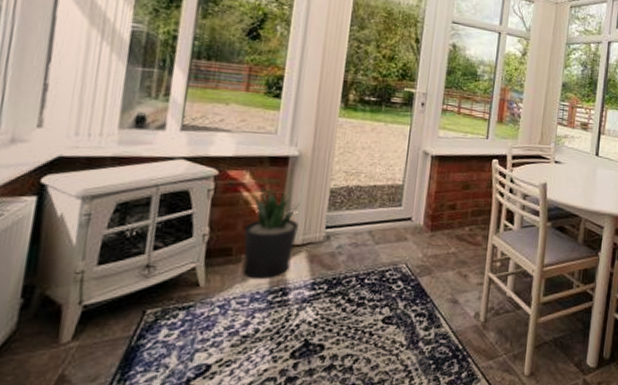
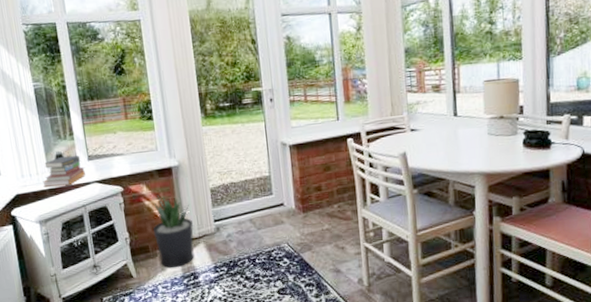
books: none [104,119,172,157] -> present [42,155,85,187]

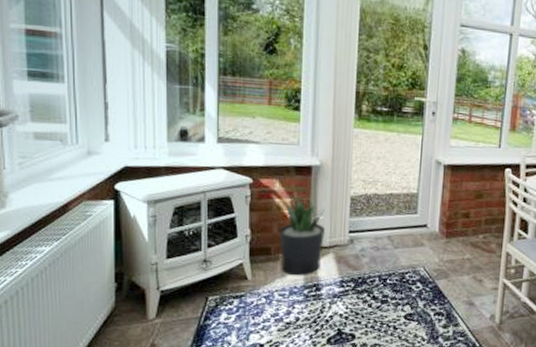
books: present [42,155,85,187] -> none [159,132,211,167]

